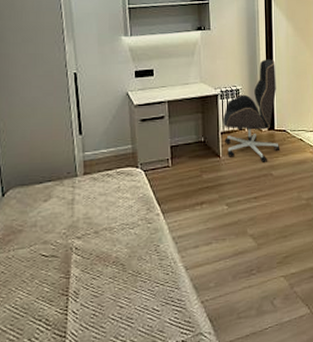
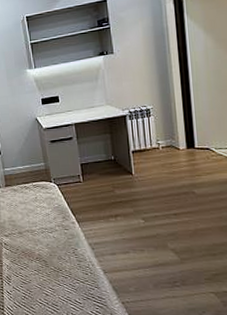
office chair: present [223,59,279,163] -> none [133,76,202,182]

